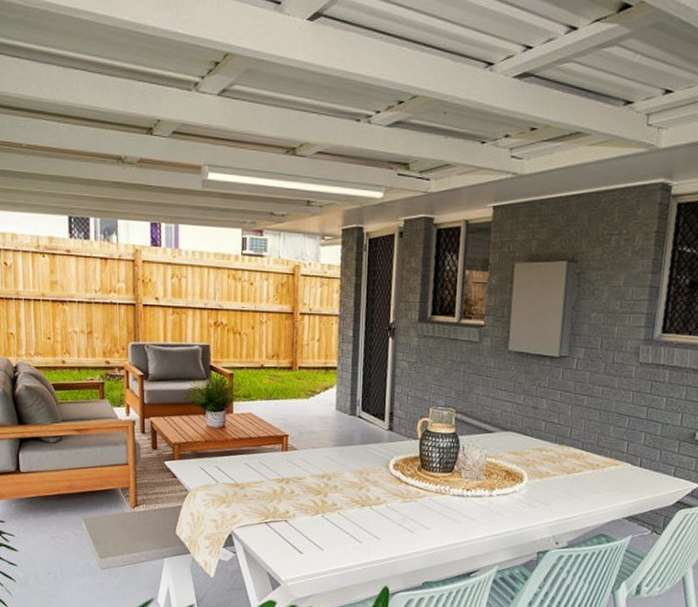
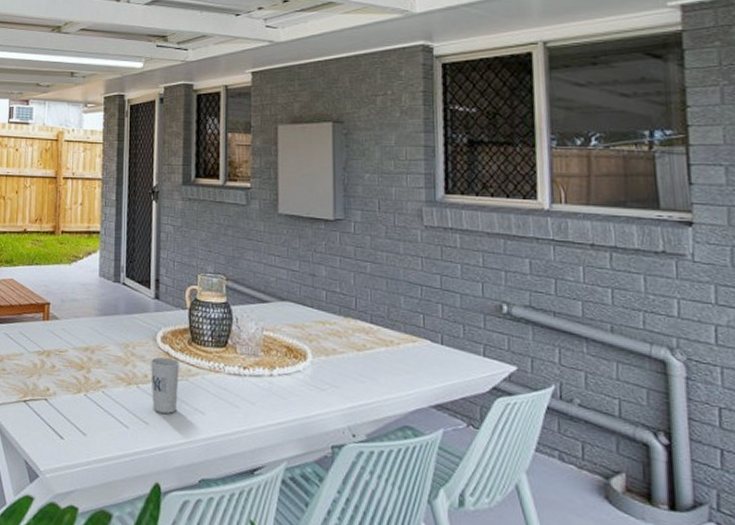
cup: none [383,482,409,530] -> present [151,357,179,414]

